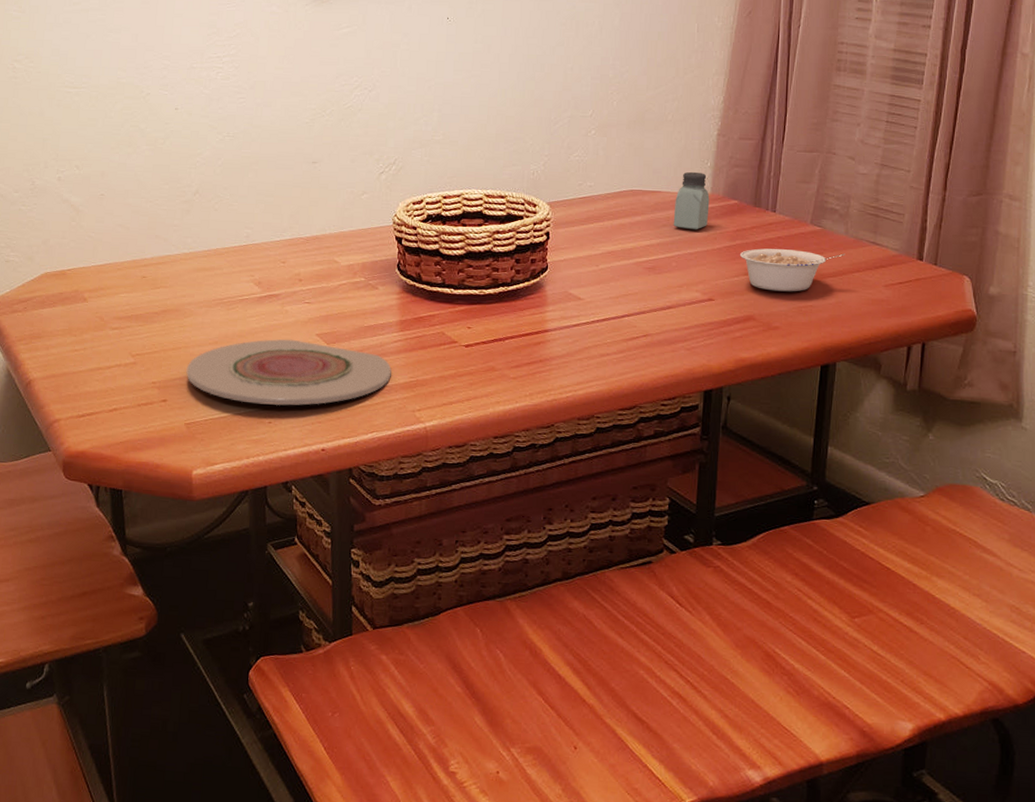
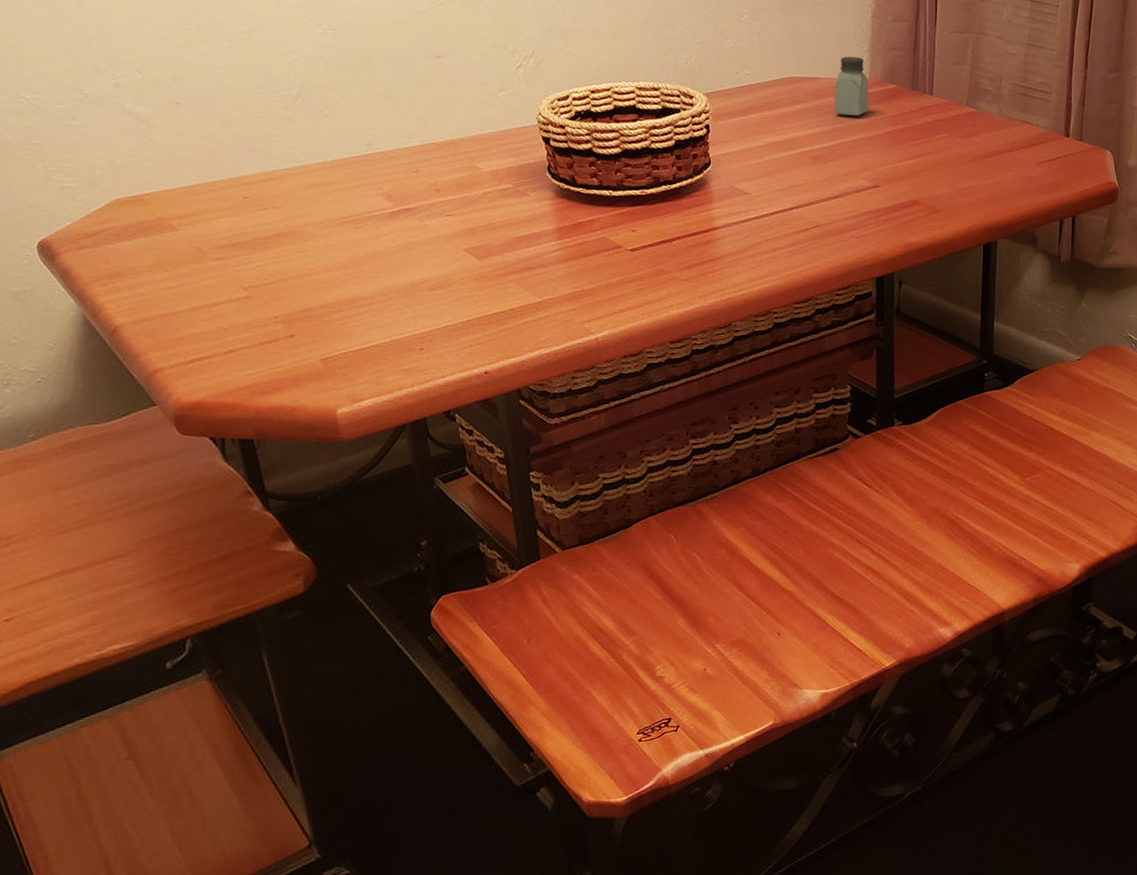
plate: present [186,339,392,406] -> none [314,256,554,331]
legume: present [739,248,845,292] -> none [901,132,1000,174]

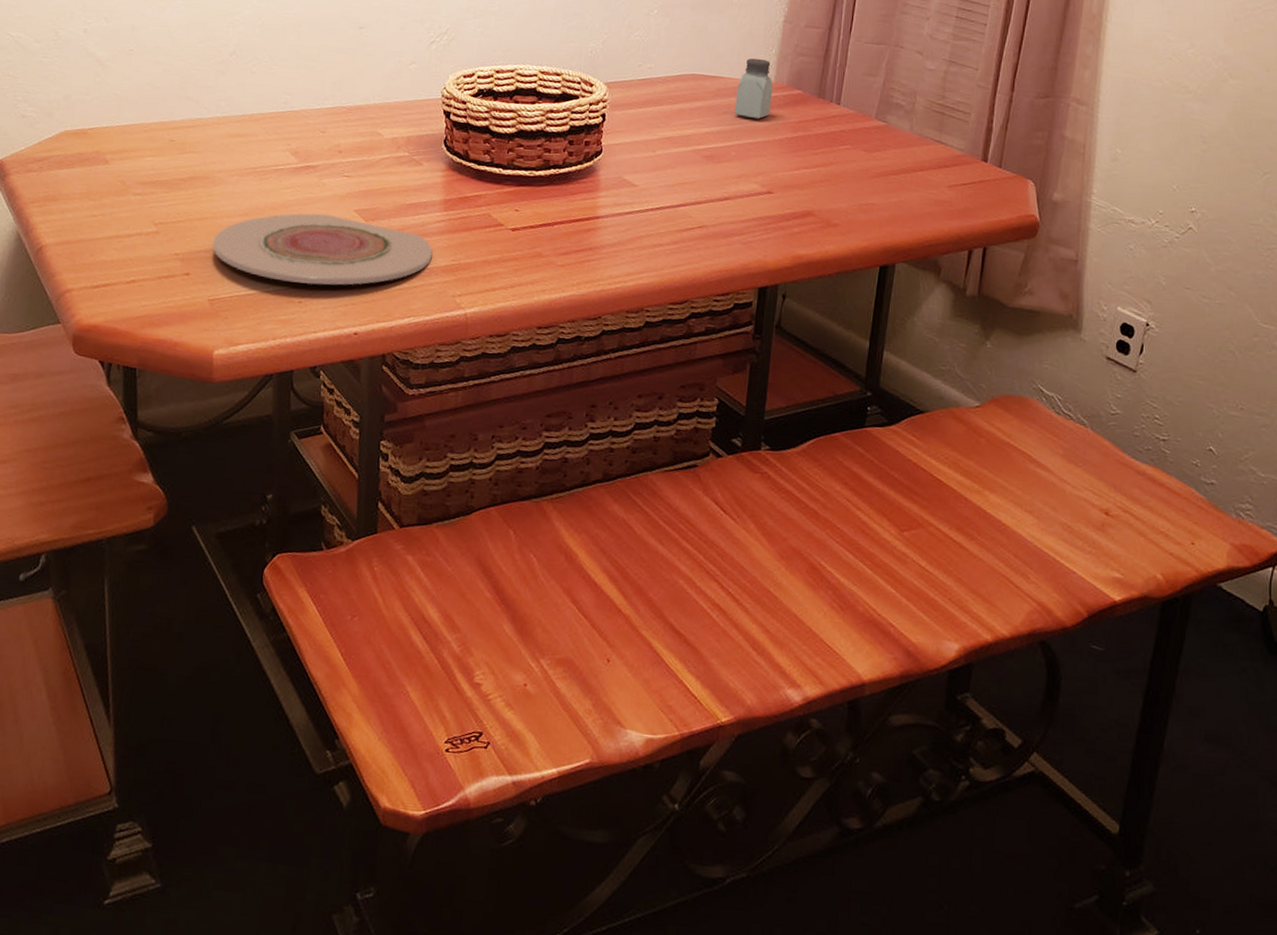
plate: none [314,256,554,331] -> present [212,213,433,286]

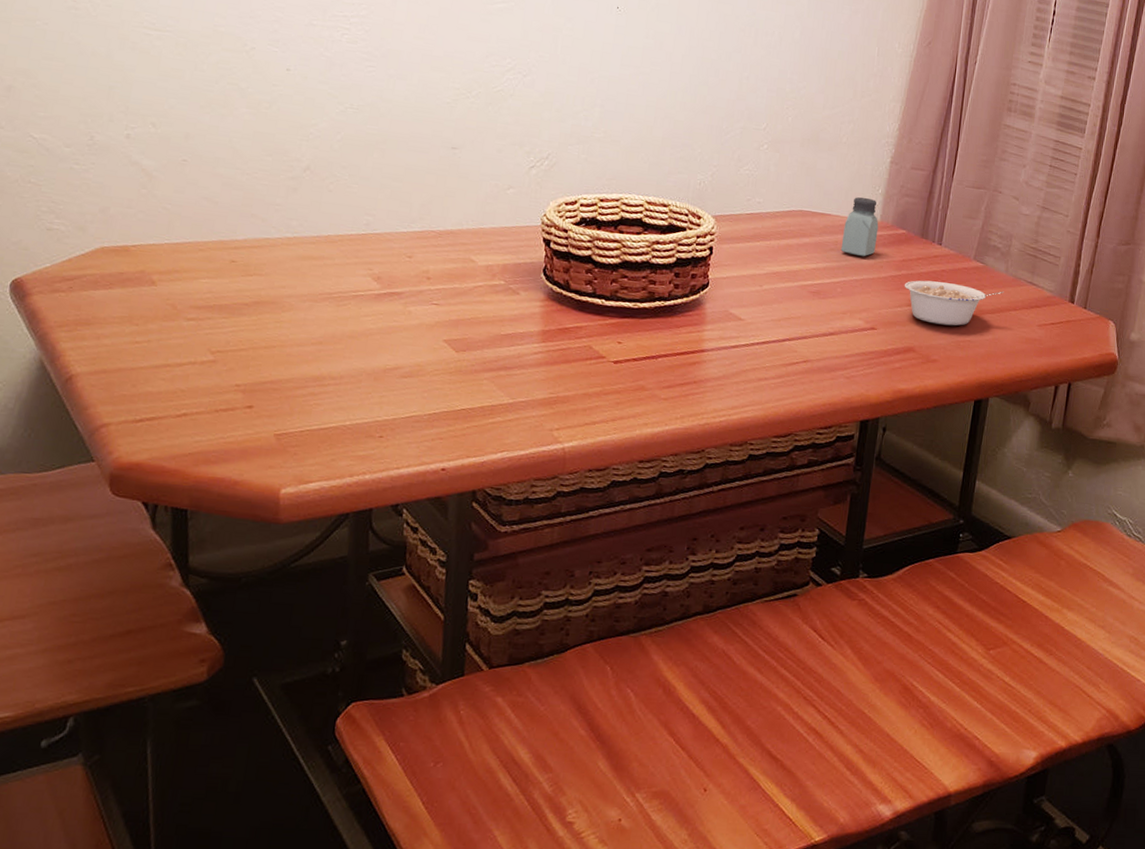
plate: present [212,213,433,286] -> none [280,342,529,419]
legume: none [801,141,909,189] -> present [904,280,1004,326]

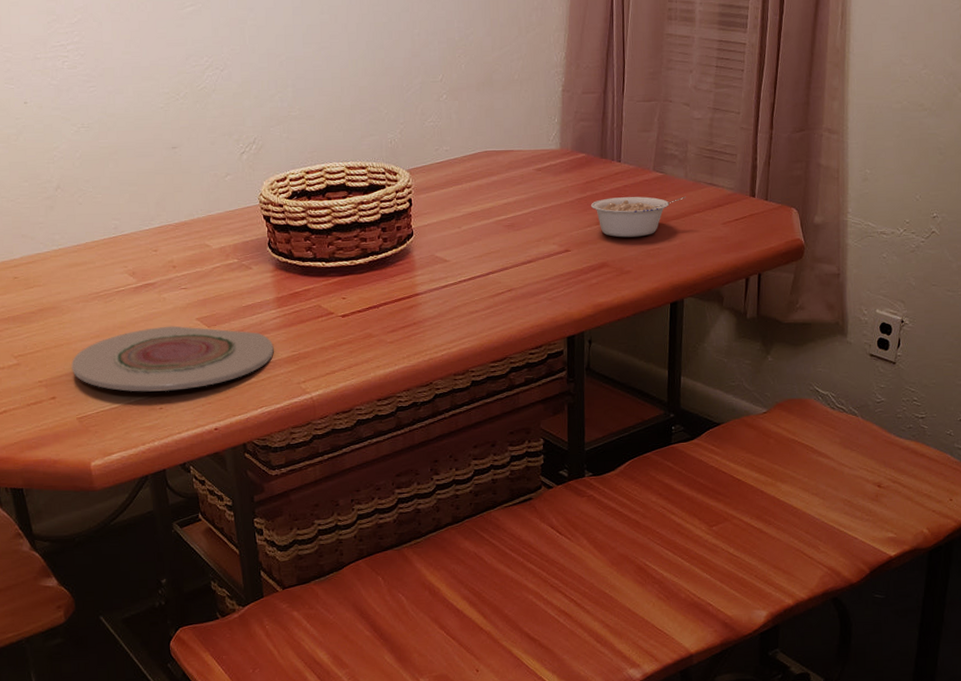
plate: none [280,342,529,419] -> present [71,325,274,392]
saltshaker: present [840,197,879,257] -> none [527,129,560,186]

